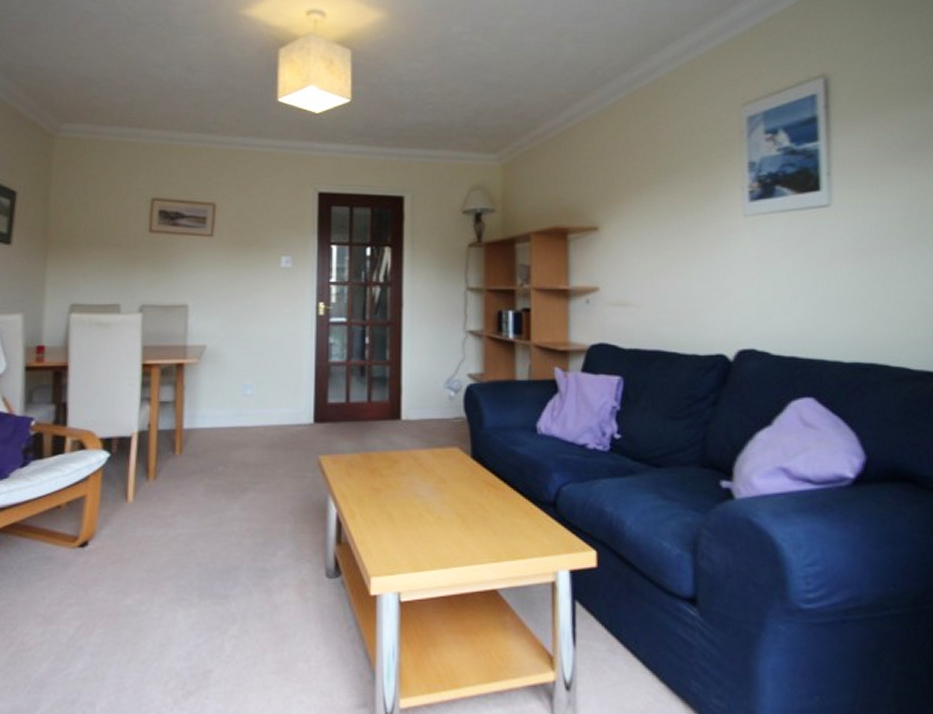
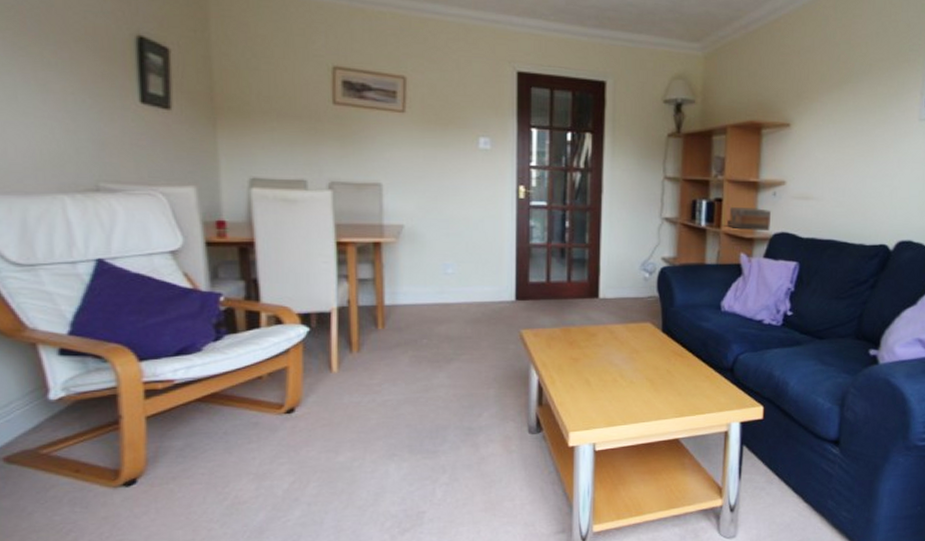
decorative box: none [536,316,586,343] -> present [726,206,771,232]

